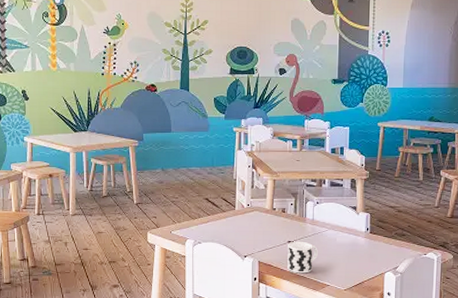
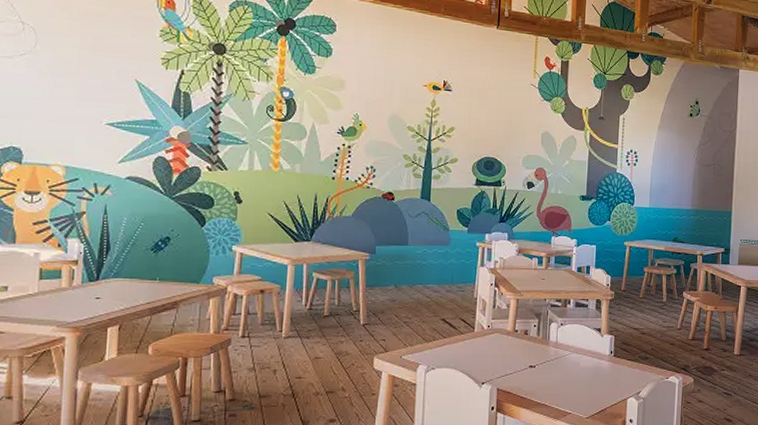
cup: present [287,241,318,273] -> none [528,366,560,401]

